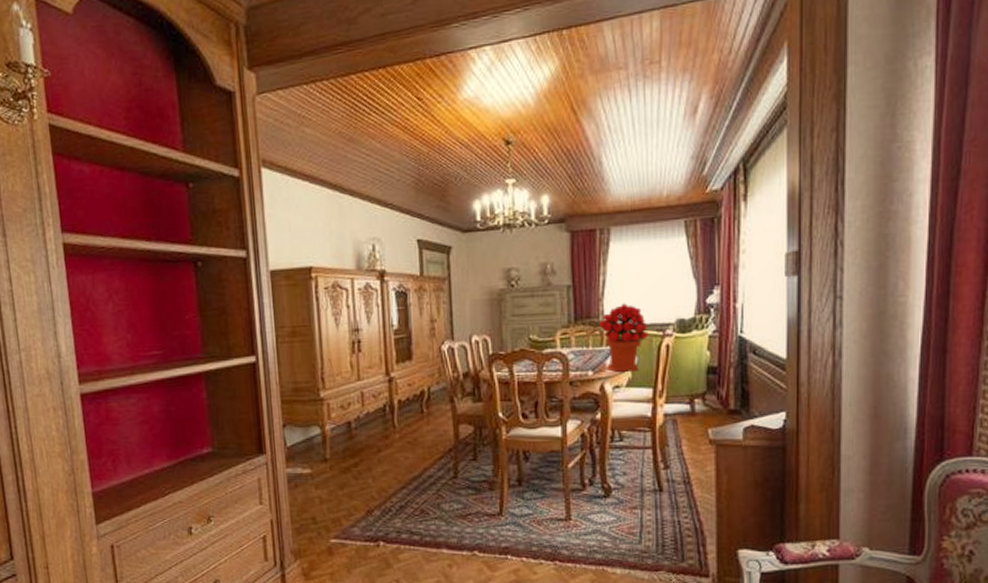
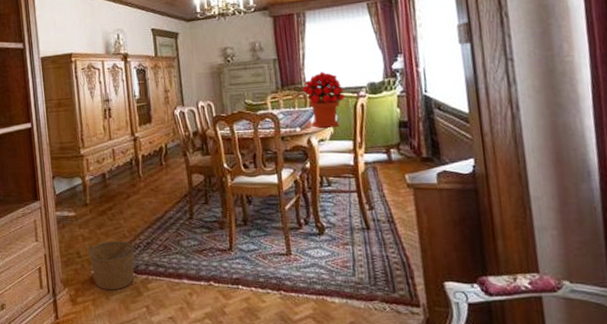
basket: none [326,504,385,563] -> present [88,241,135,291]

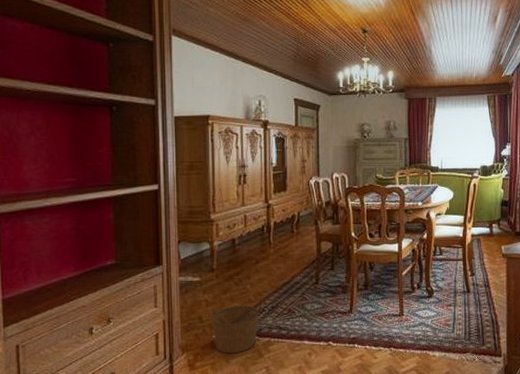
bouquet: present [302,71,345,129] -> none [427,153,462,204]

